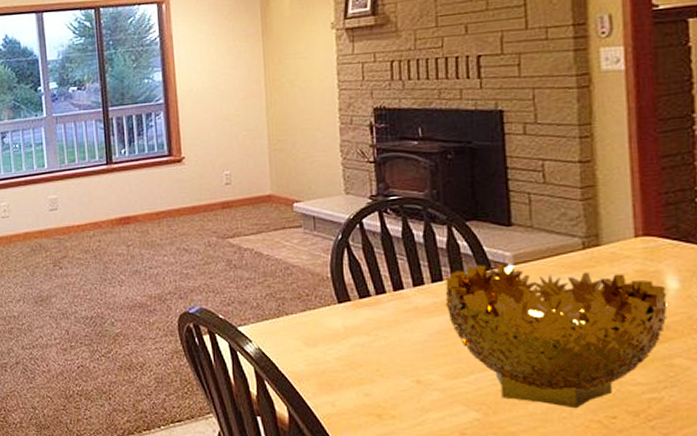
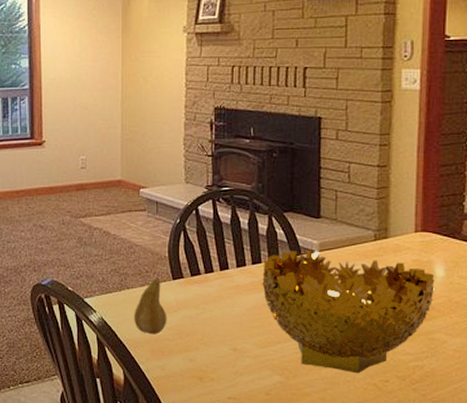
fruit: none [294,301,335,366] -> present [133,277,167,335]

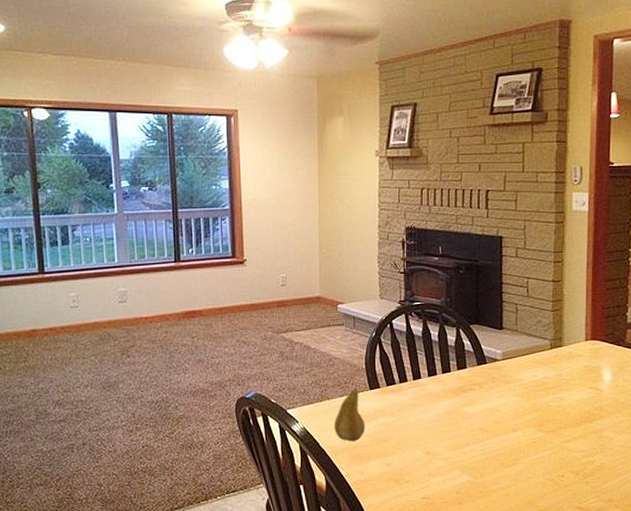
decorative bowl: present [262,249,435,374] -> none [451,358,603,471]

